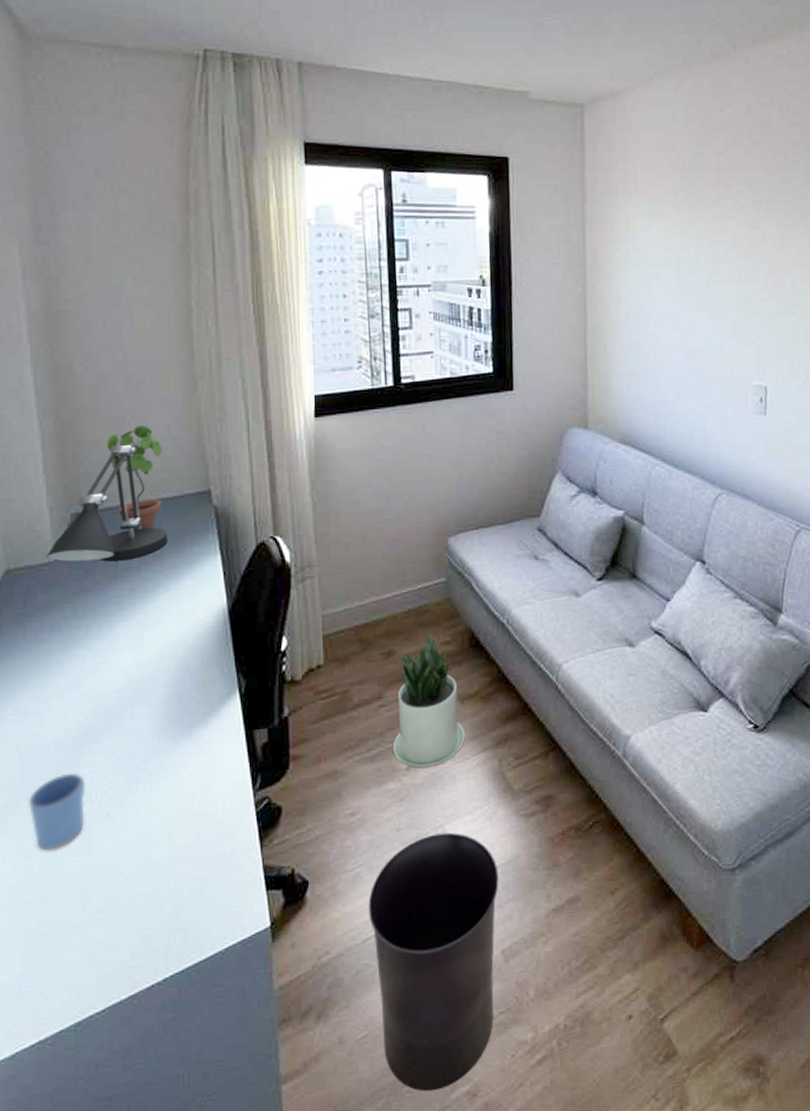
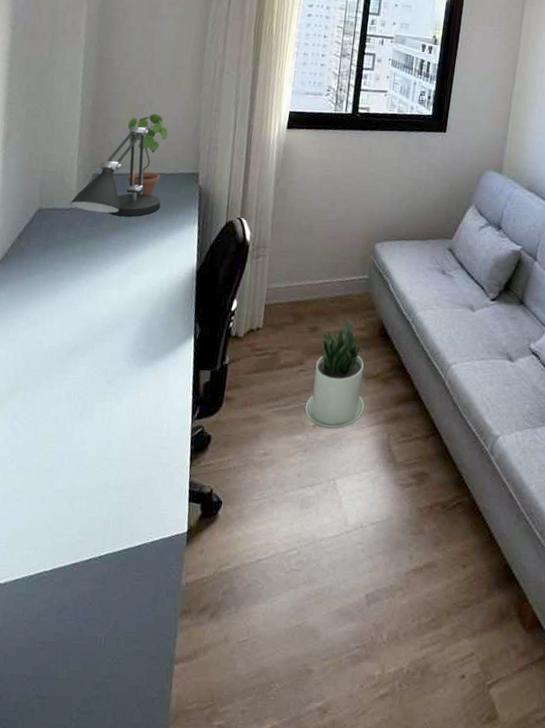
mug: present [27,772,86,851] -> none [23,375,69,435]
waste bin: present [368,832,499,1092] -> none [259,484,374,700]

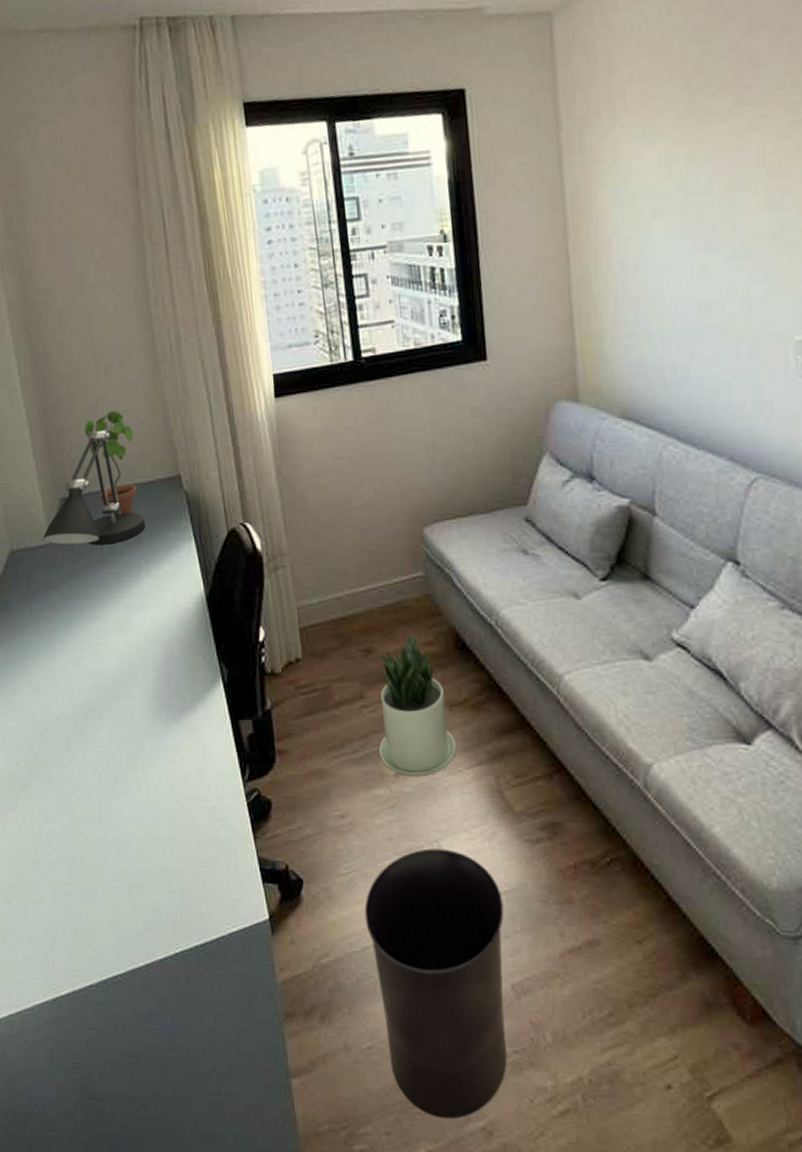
waste bin: none [259,484,374,700] -> present [364,848,507,1119]

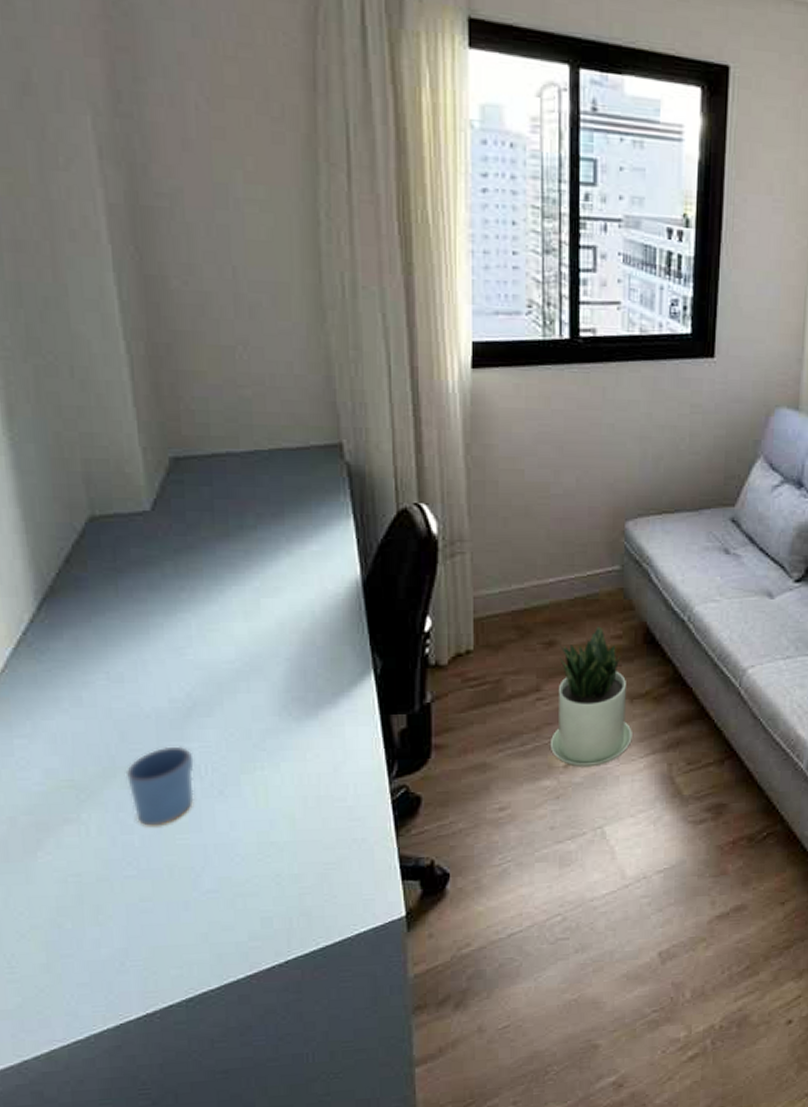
desk lamp: present [42,431,145,545] -> none [140,381,289,517]
mug: none [46,746,96,817] -> present [125,746,194,826]
potted plant: present [84,411,137,515] -> none [213,359,282,483]
waste bin: present [364,848,507,1119] -> none [515,834,661,1081]

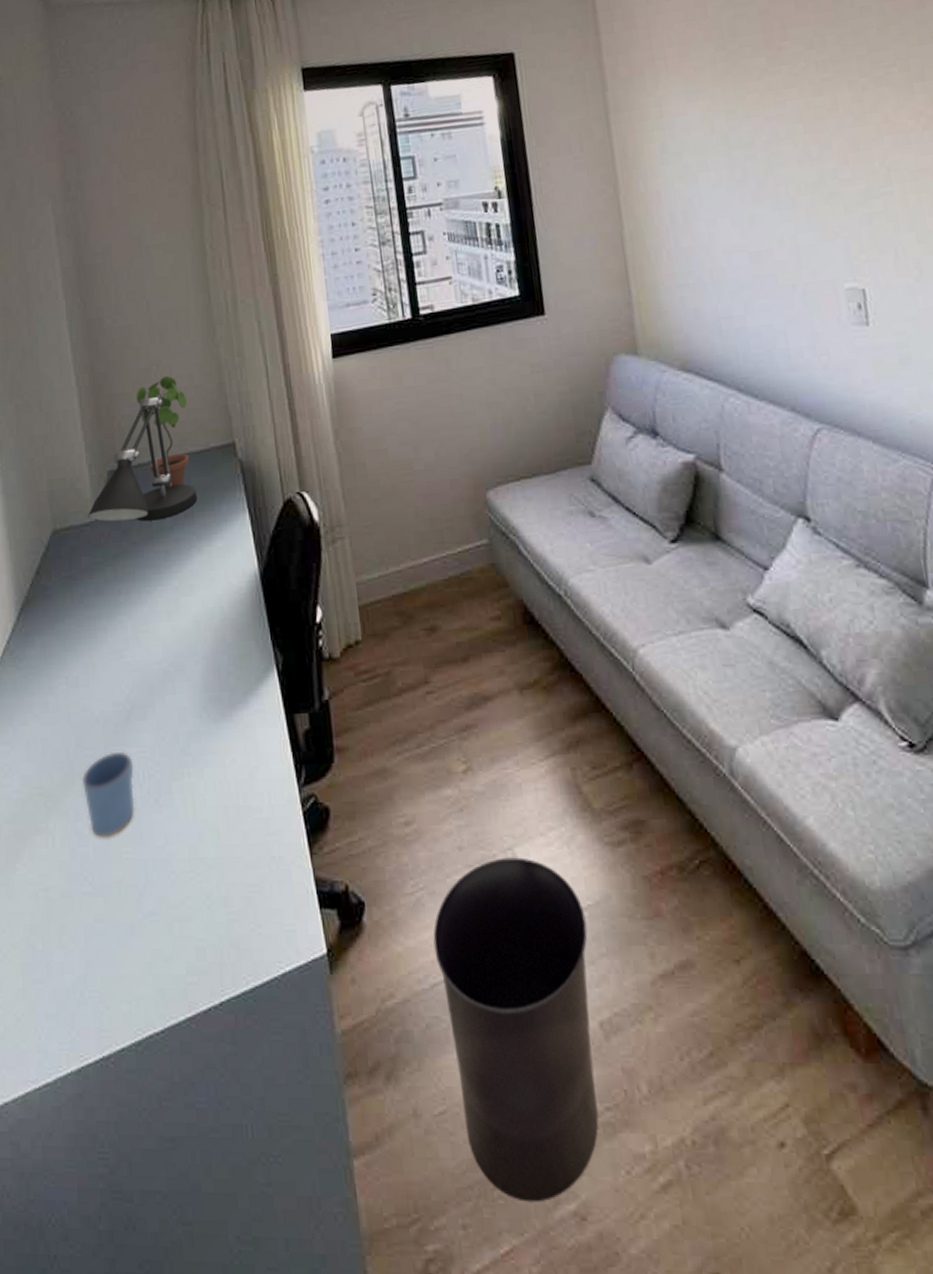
desk lamp: none [140,381,289,517] -> present [88,397,197,522]
potted plant: none [213,359,282,483] -> present [136,376,189,487]
waste bin: none [515,834,661,1081] -> present [433,857,599,1203]
planter: present [549,626,632,767] -> none [441,607,529,773]

